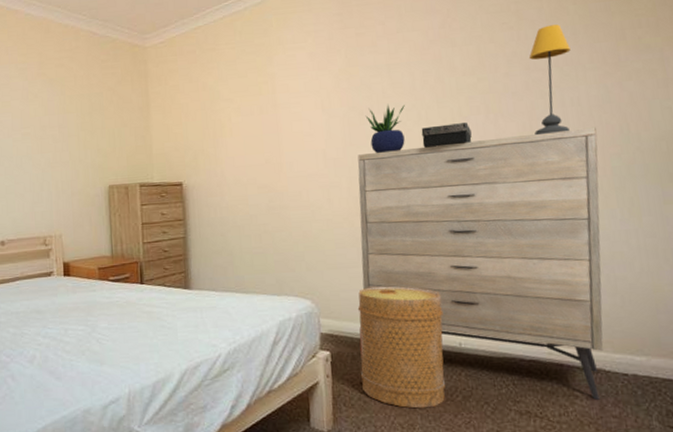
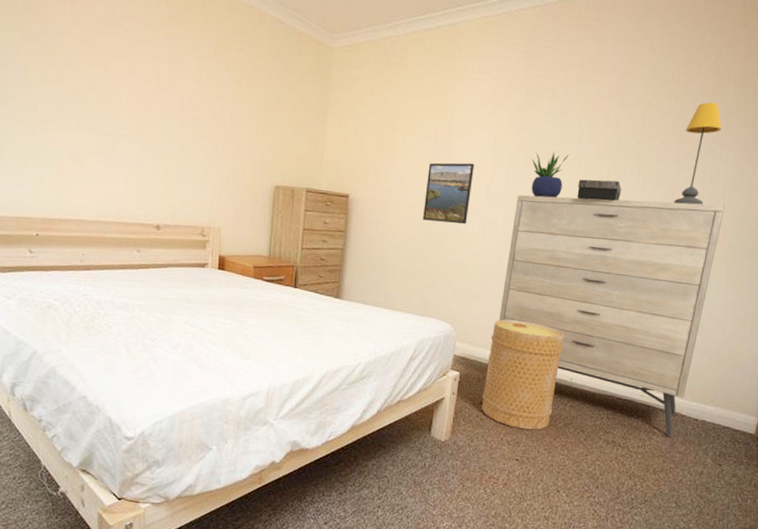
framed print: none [258,130,309,196] -> present [423,162,475,225]

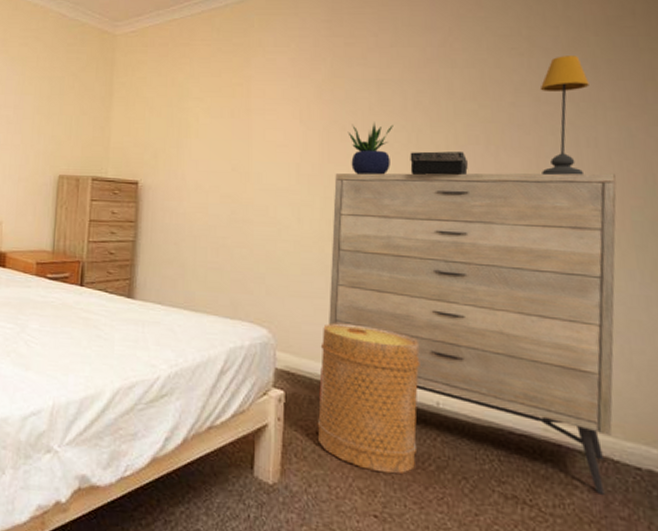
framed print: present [423,162,475,225] -> none [224,140,280,210]

